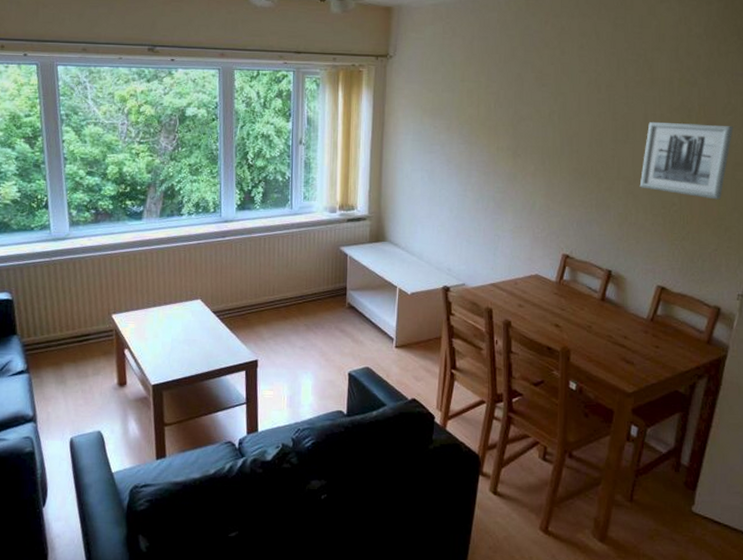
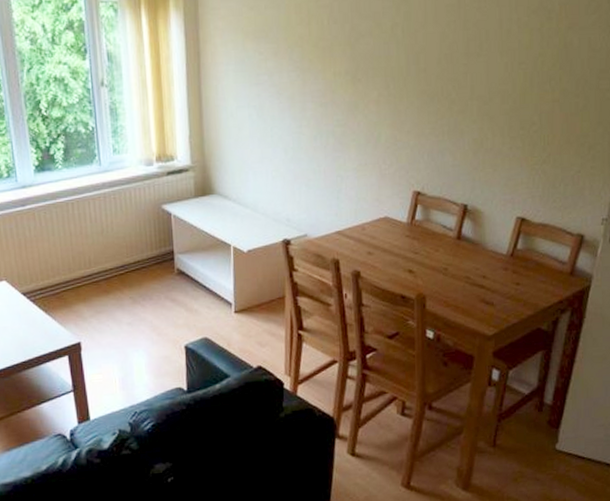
wall art: present [639,121,733,200] -> none [495,26,598,115]

